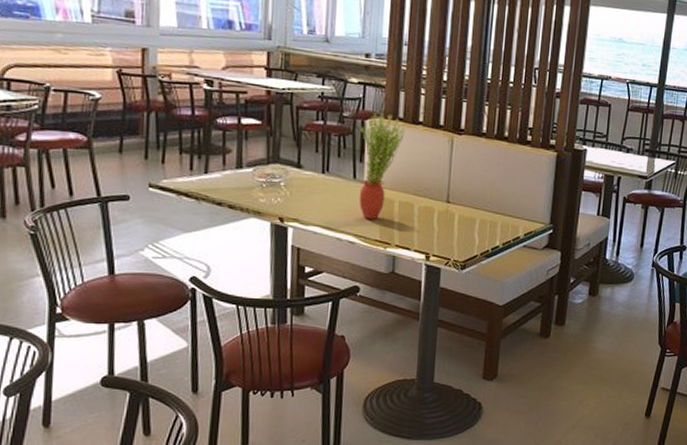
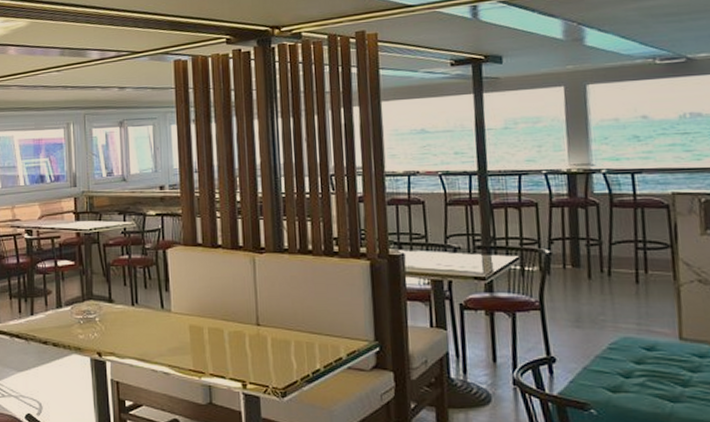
potted plant: present [359,113,406,219] -> none [163,241,206,348]

